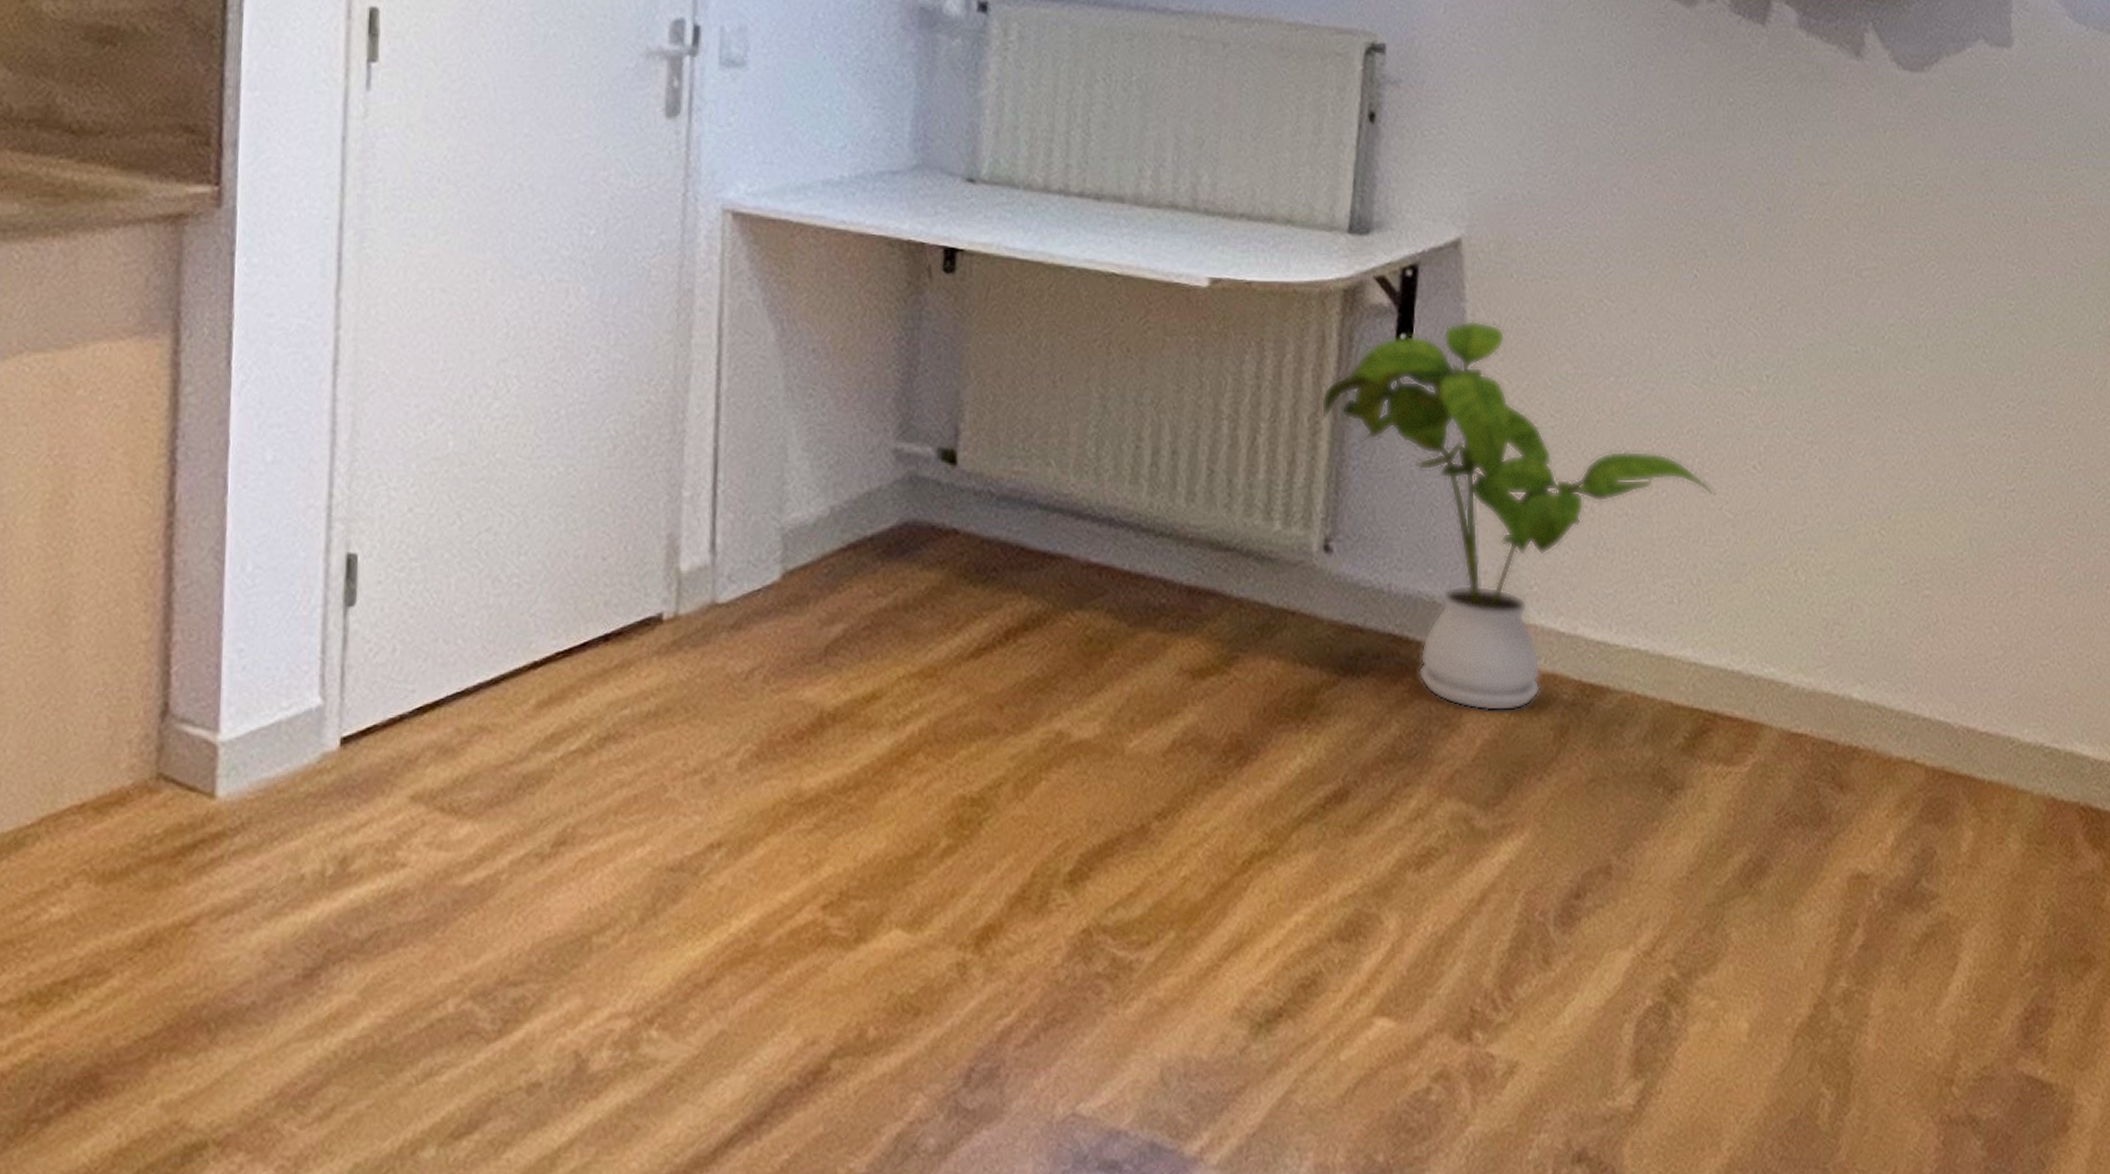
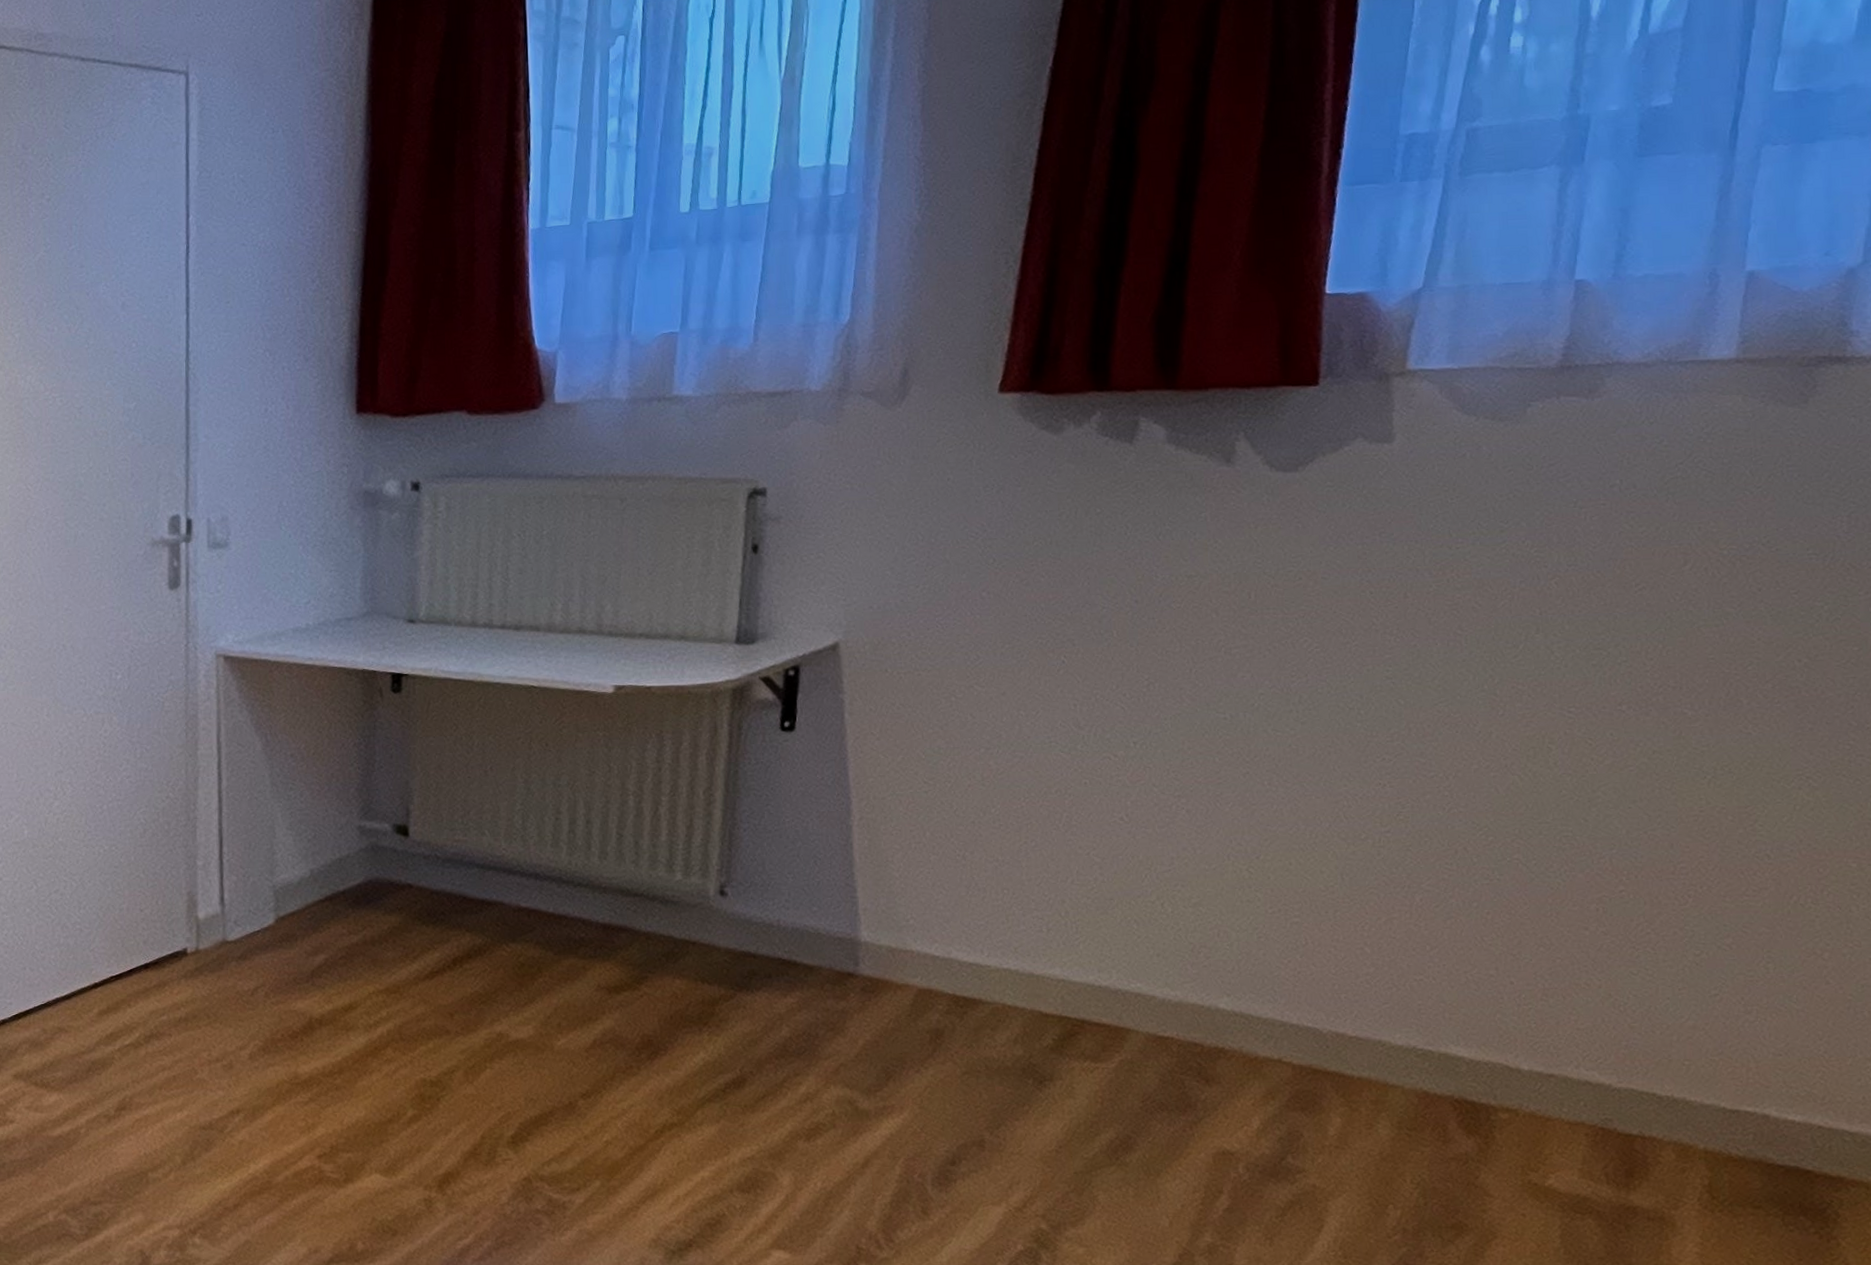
house plant: present [1321,320,1717,712] -> none [714,708,1084,1019]

